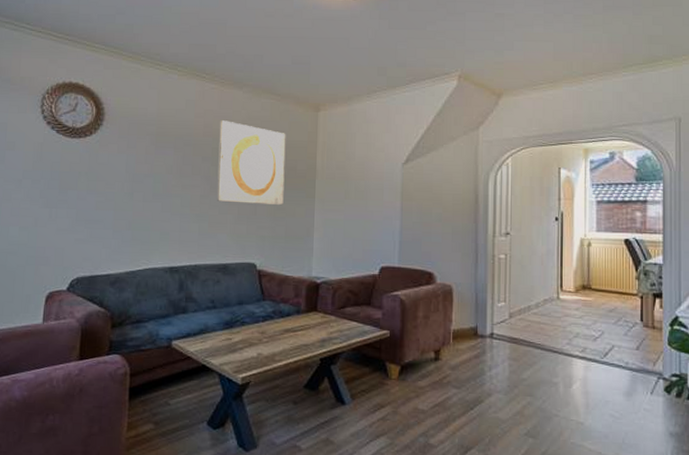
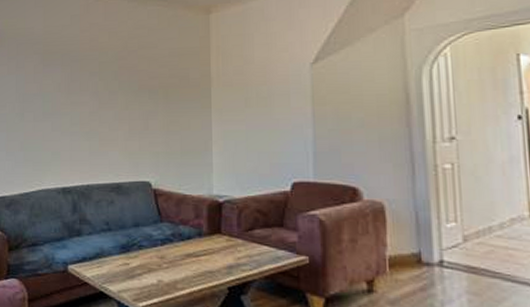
wall art: present [216,120,286,206] -> none [106,32,177,119]

